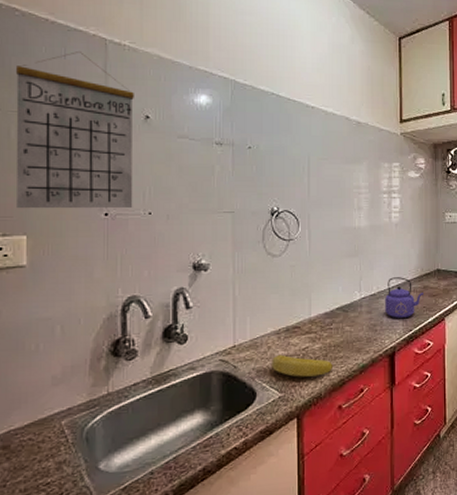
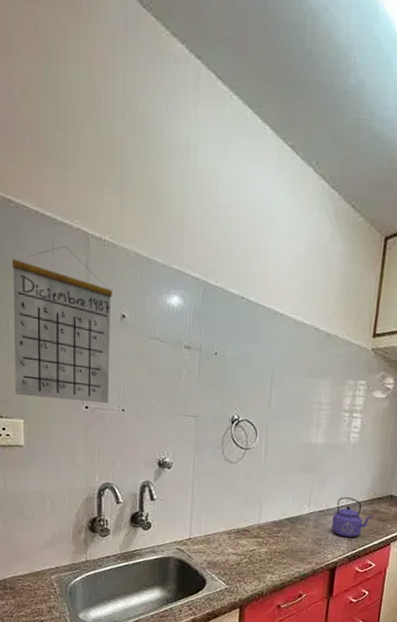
banana: present [272,354,332,377] -> none [221,552,276,577]

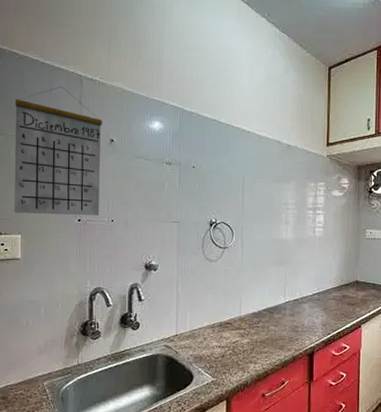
kettle: present [331,497,372,538] -> none [306,285,342,323]

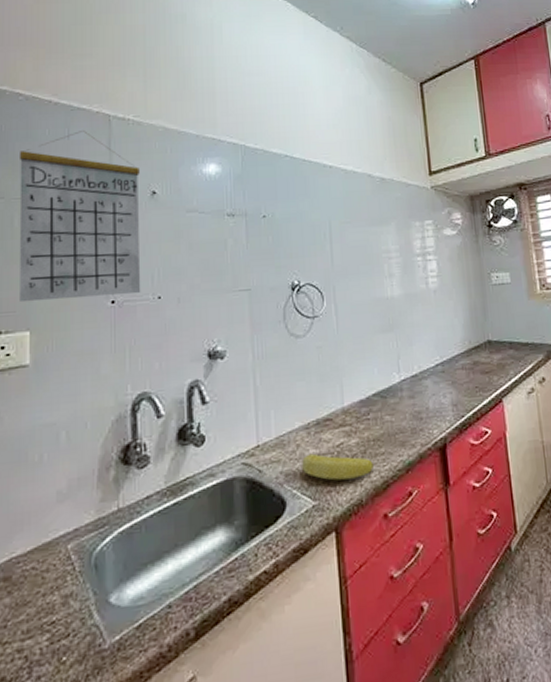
banana: none [207,345,258,367] -> present [302,453,373,481]

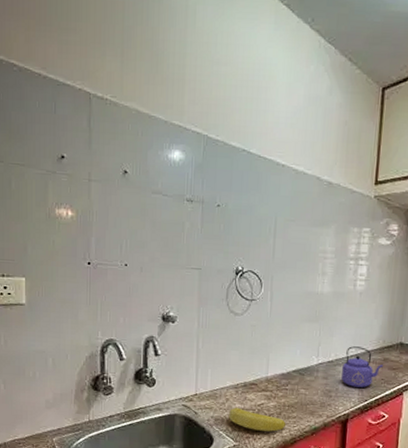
calendar: present [18,131,141,303] -> none [14,106,114,258]
kettle: none [429,352,474,403] -> present [341,346,383,388]

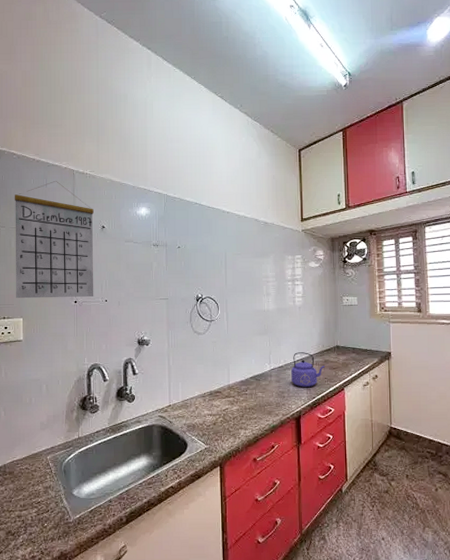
calendar: none [14,106,114,258] -> present [14,181,94,299]
banana: present [229,407,286,432] -> none [199,414,248,433]

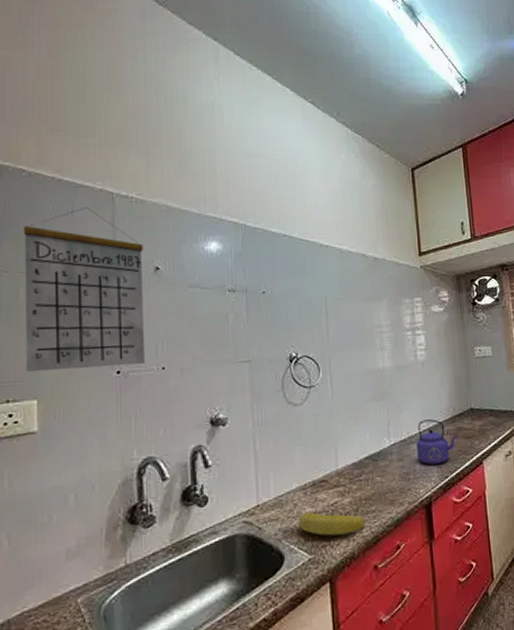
banana: none [199,414,248,433] -> present [299,511,365,536]

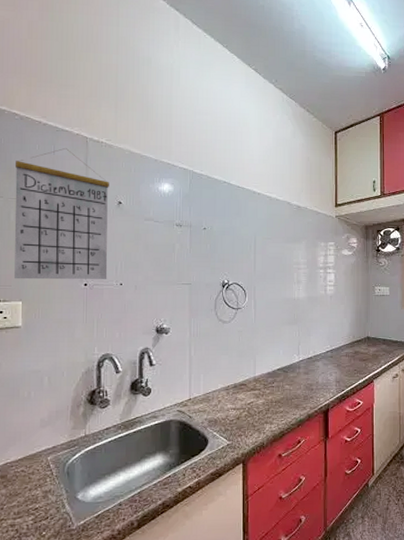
banana: present [299,511,365,536] -> none [222,407,274,428]
kettle: present [416,419,458,465] -> none [320,343,355,380]

